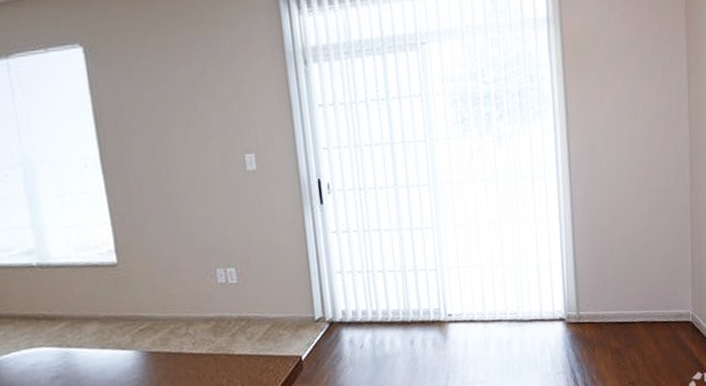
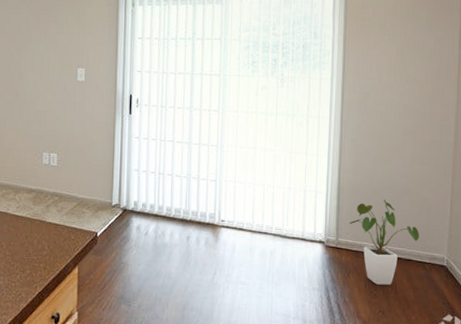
house plant: none [589,259,663,355] -> present [349,199,419,285]

